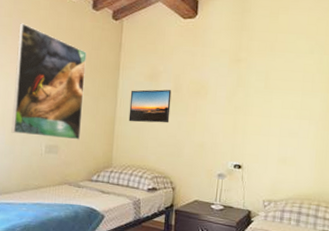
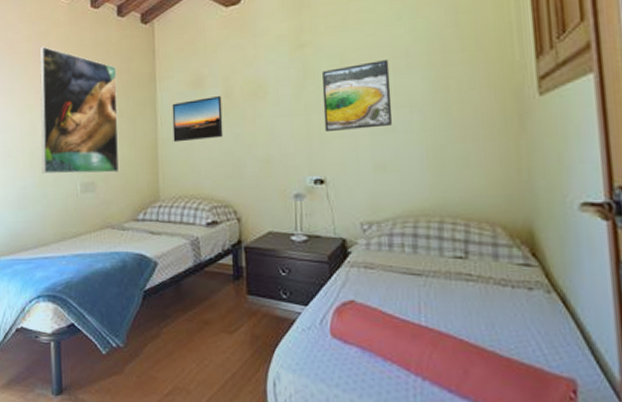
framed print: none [247,81,300,132] -> present [321,60,393,131]

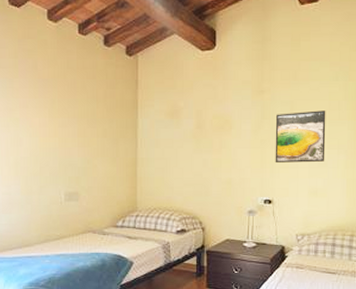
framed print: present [39,46,119,174] -> none [26,64,102,185]
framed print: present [172,96,223,143] -> none [151,126,194,163]

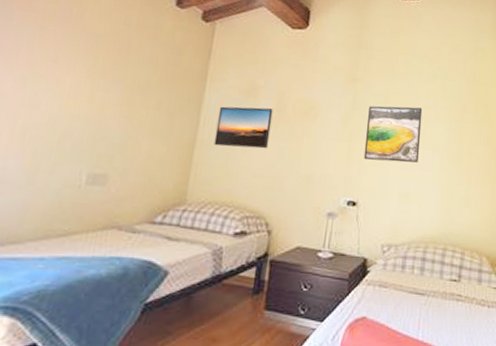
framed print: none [151,126,194,163] -> present [214,106,273,149]

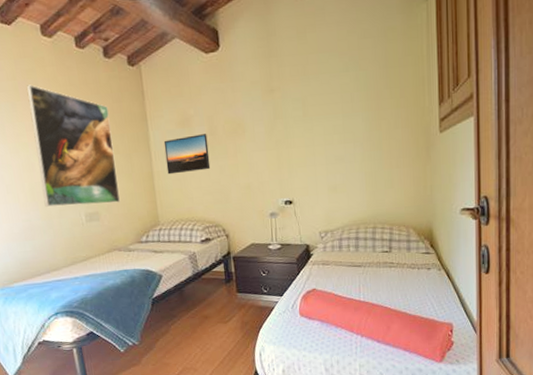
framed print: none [34,12,163,168] -> present [27,84,120,207]
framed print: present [363,106,423,163] -> none [288,104,342,162]

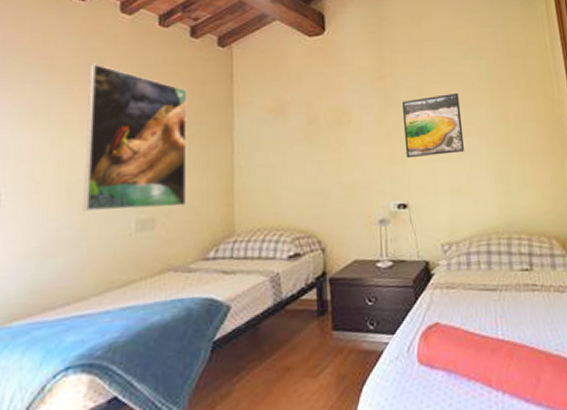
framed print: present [163,134,211,175] -> none [251,123,307,171]
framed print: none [288,104,342,162] -> present [401,93,465,157]

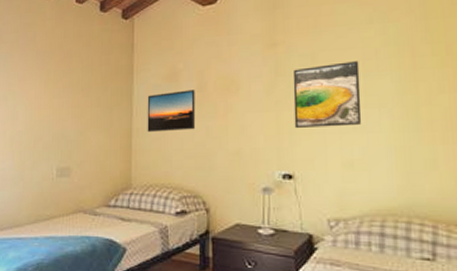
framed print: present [83,63,187,211] -> none [20,37,96,159]
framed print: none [251,123,307,171] -> present [147,90,196,133]

